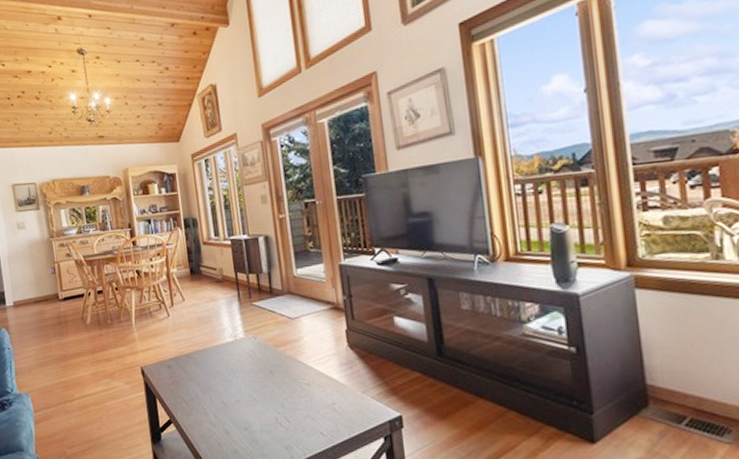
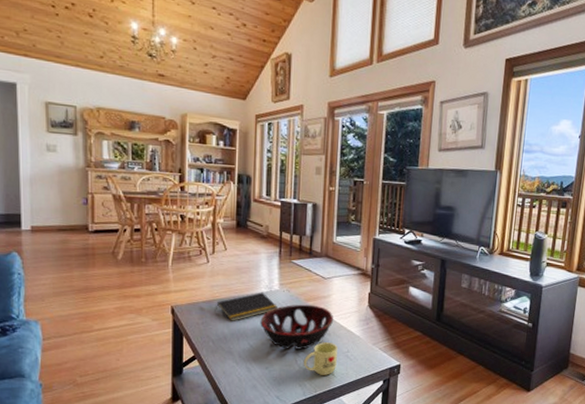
notepad: none [183,342,247,378] -> present [216,292,279,321]
decorative bowl: none [230,351,310,405] -> present [260,304,333,350]
mug: none [285,394,324,434] -> present [304,342,338,375]

